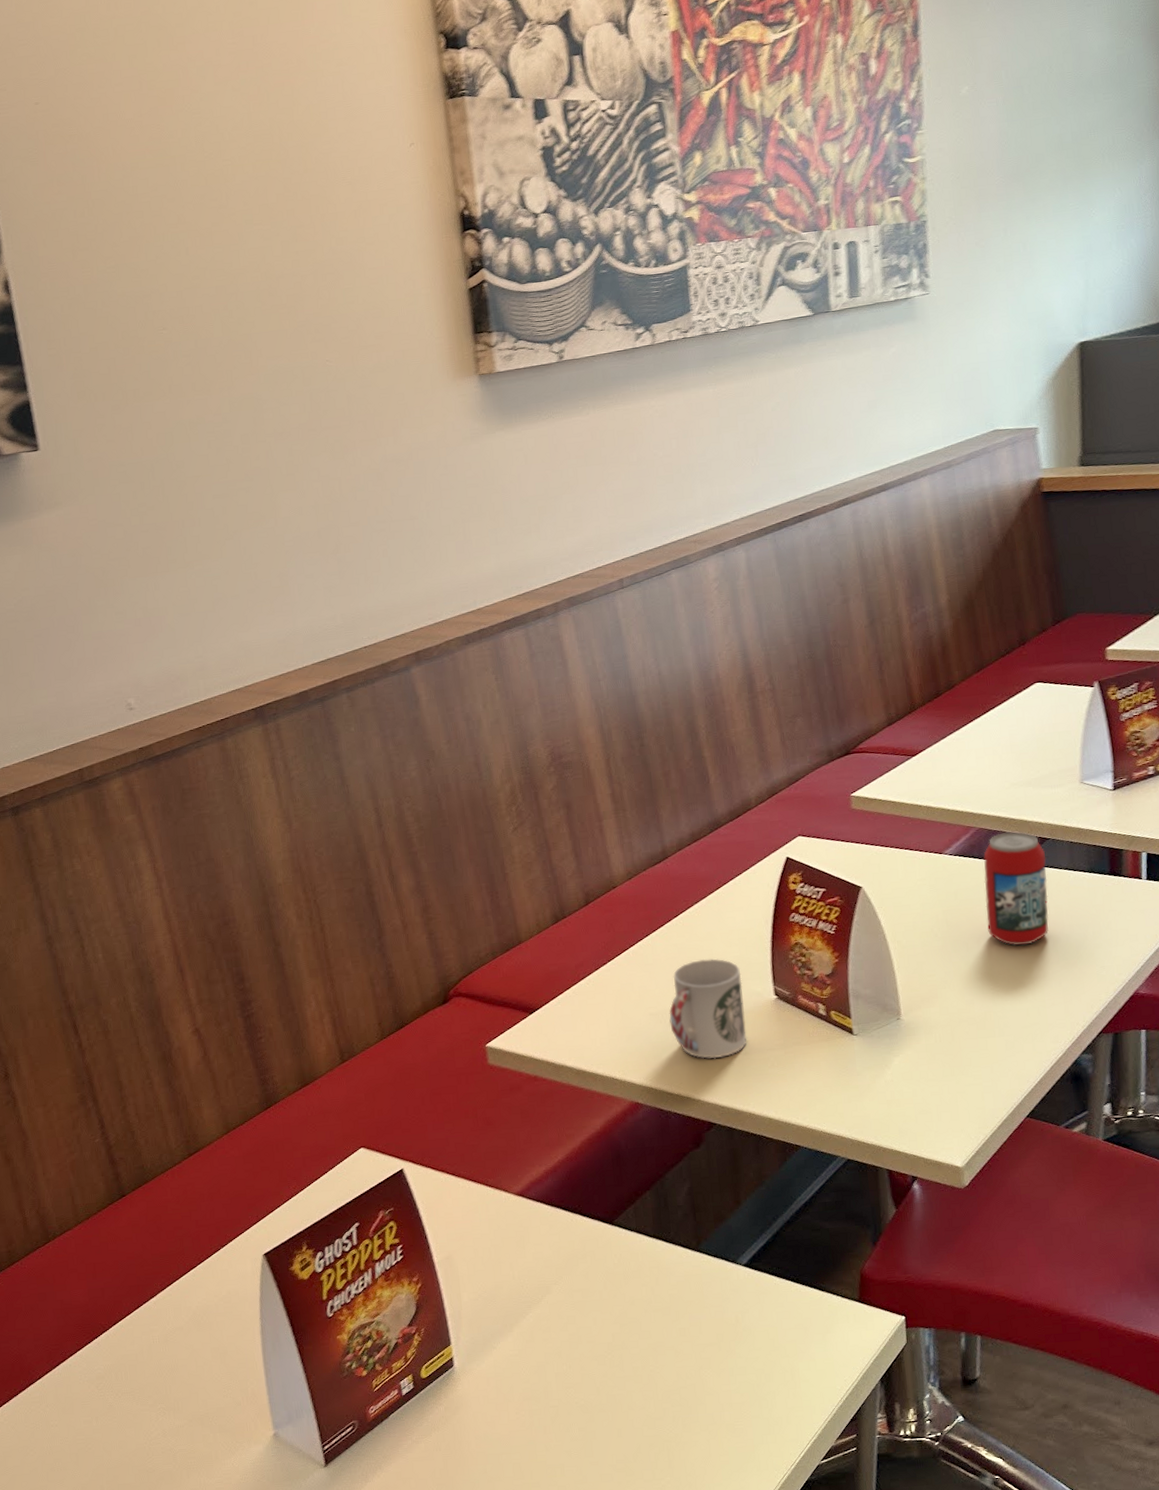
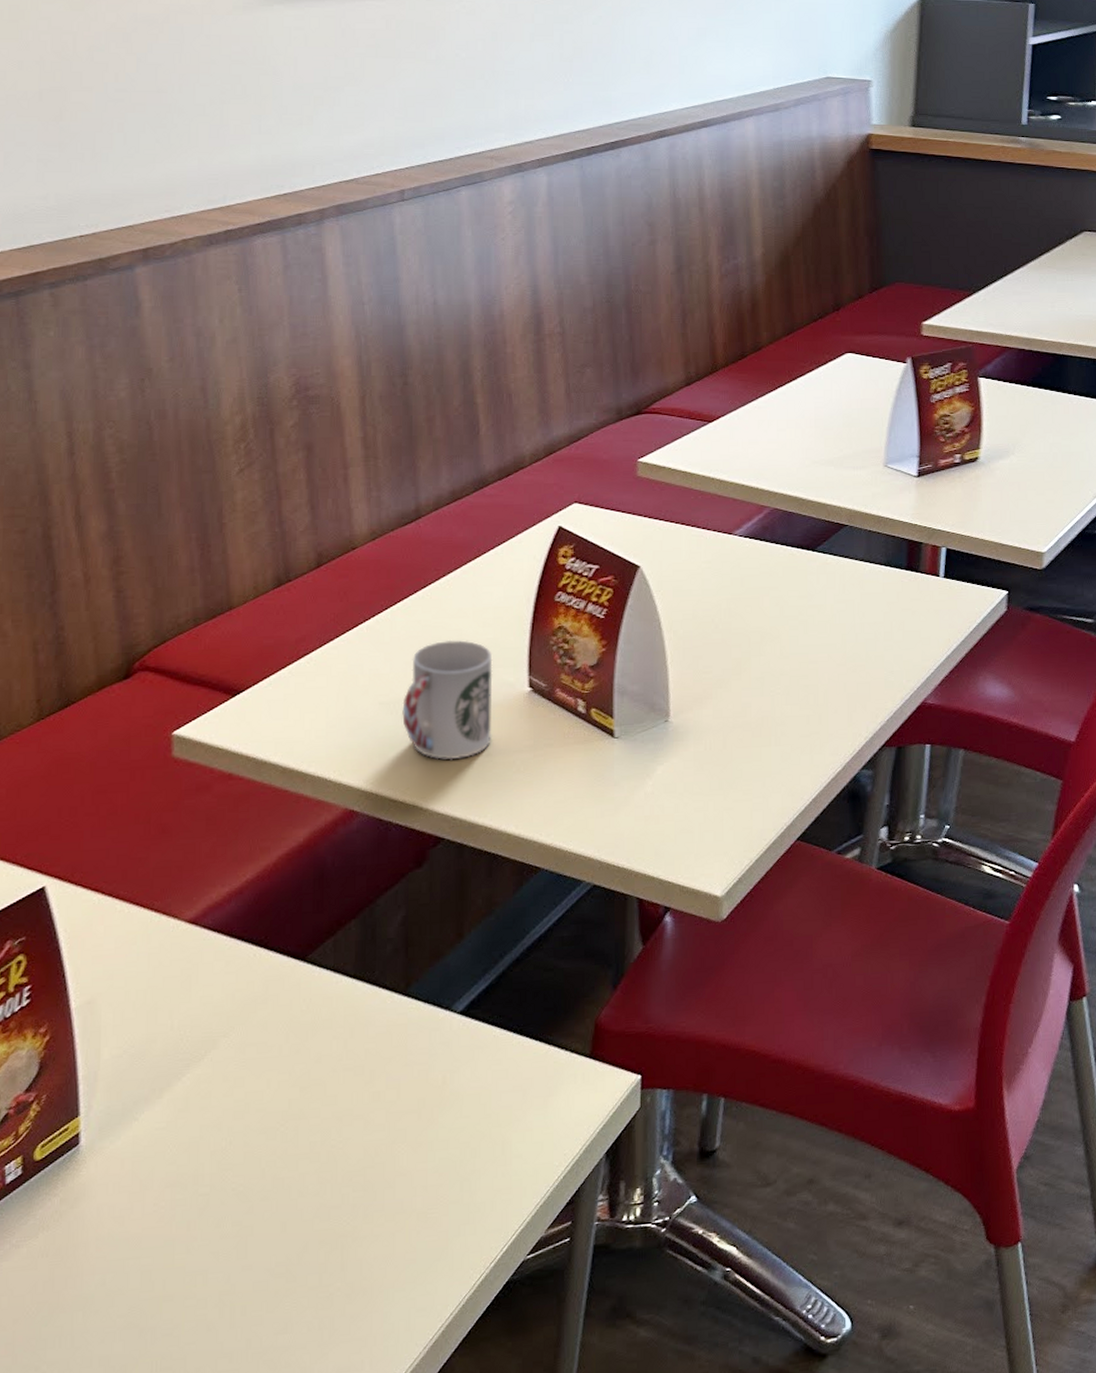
beverage can: present [983,832,1049,946] -> none [773,515,842,644]

